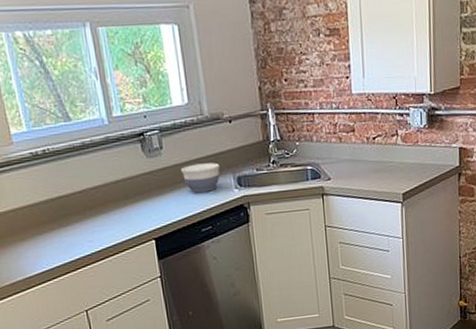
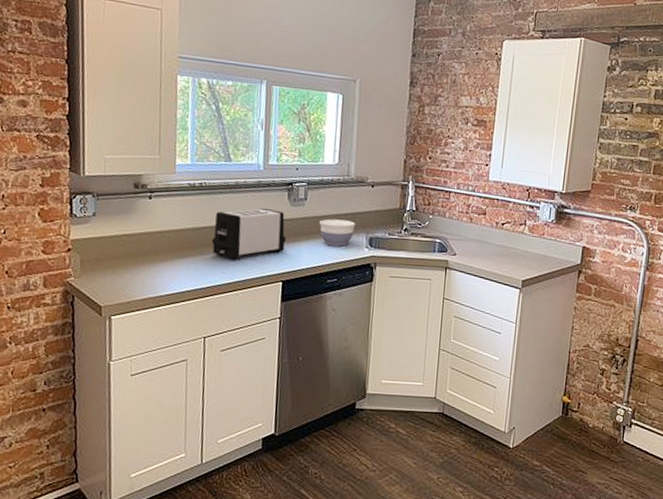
toaster: none [68,165,150,226] -> present [212,208,286,260]

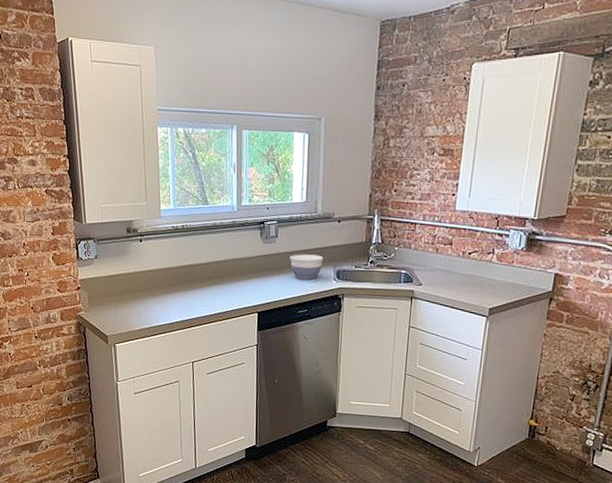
toaster: present [212,208,286,260] -> none [195,247,260,294]

